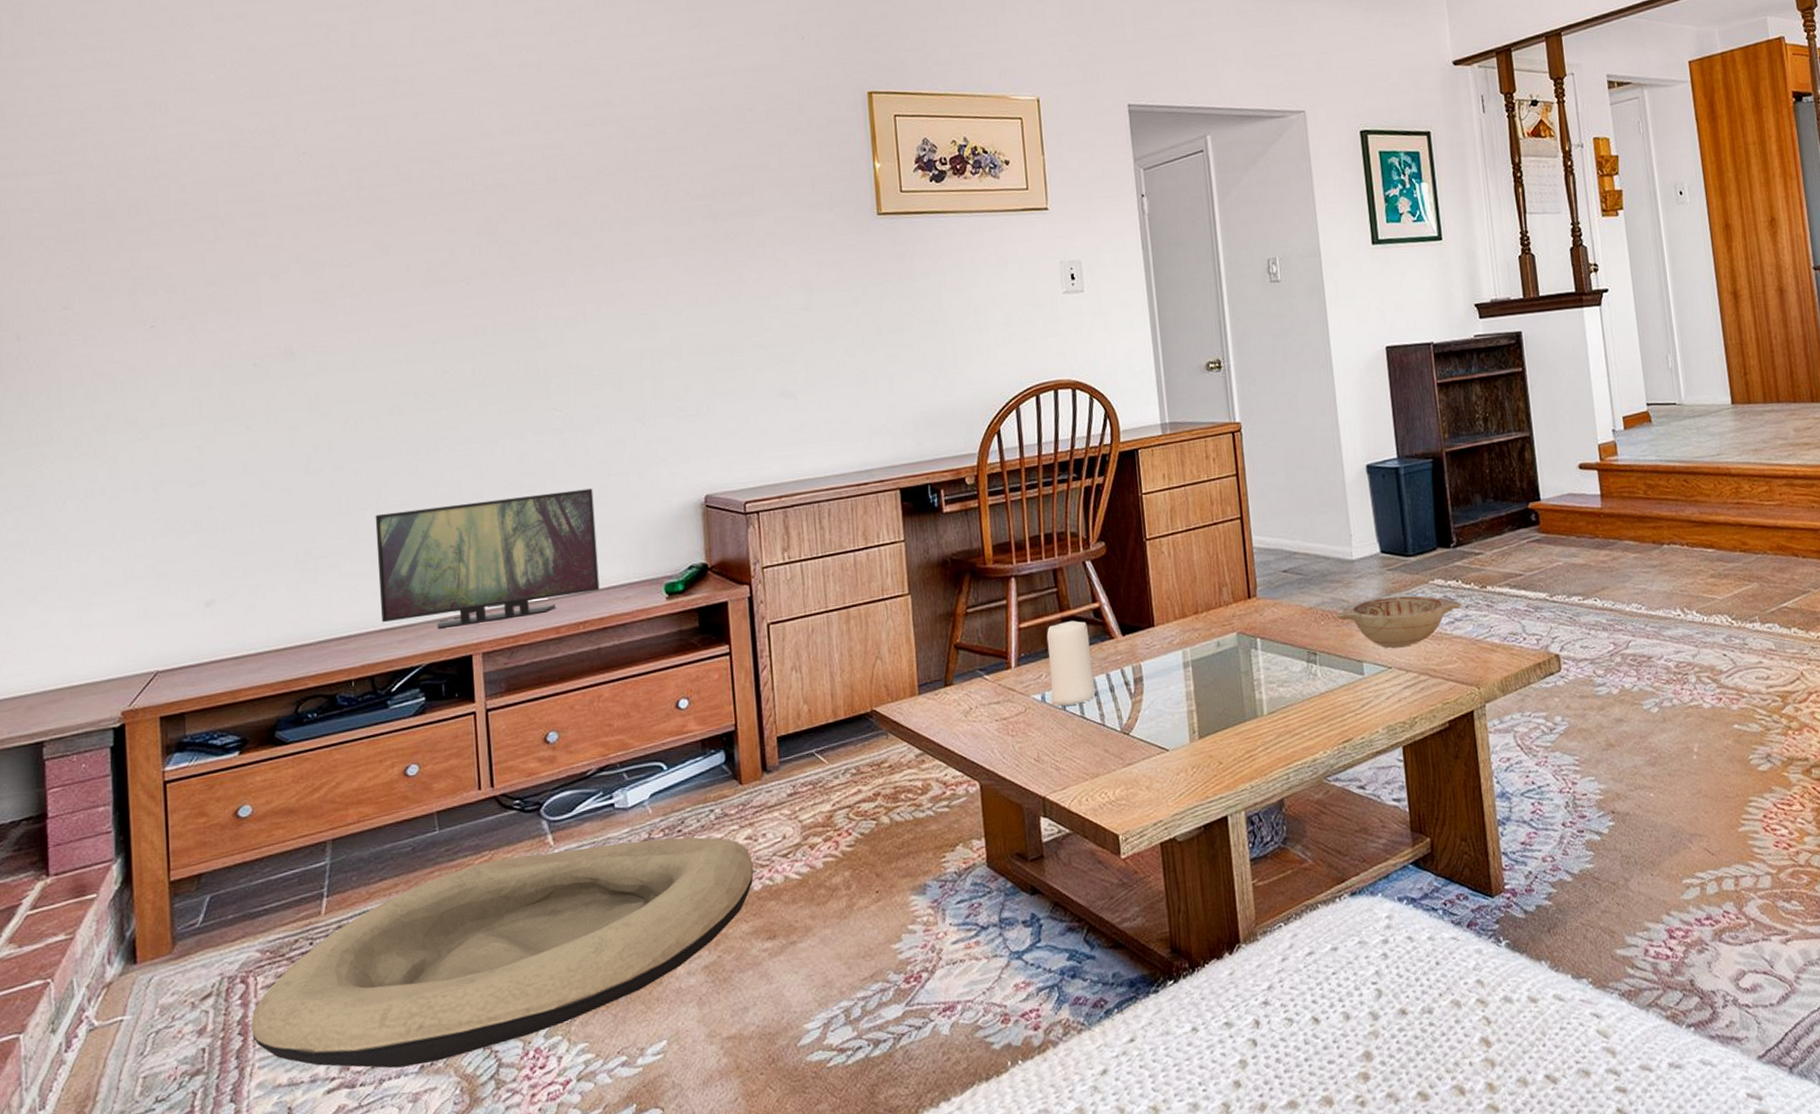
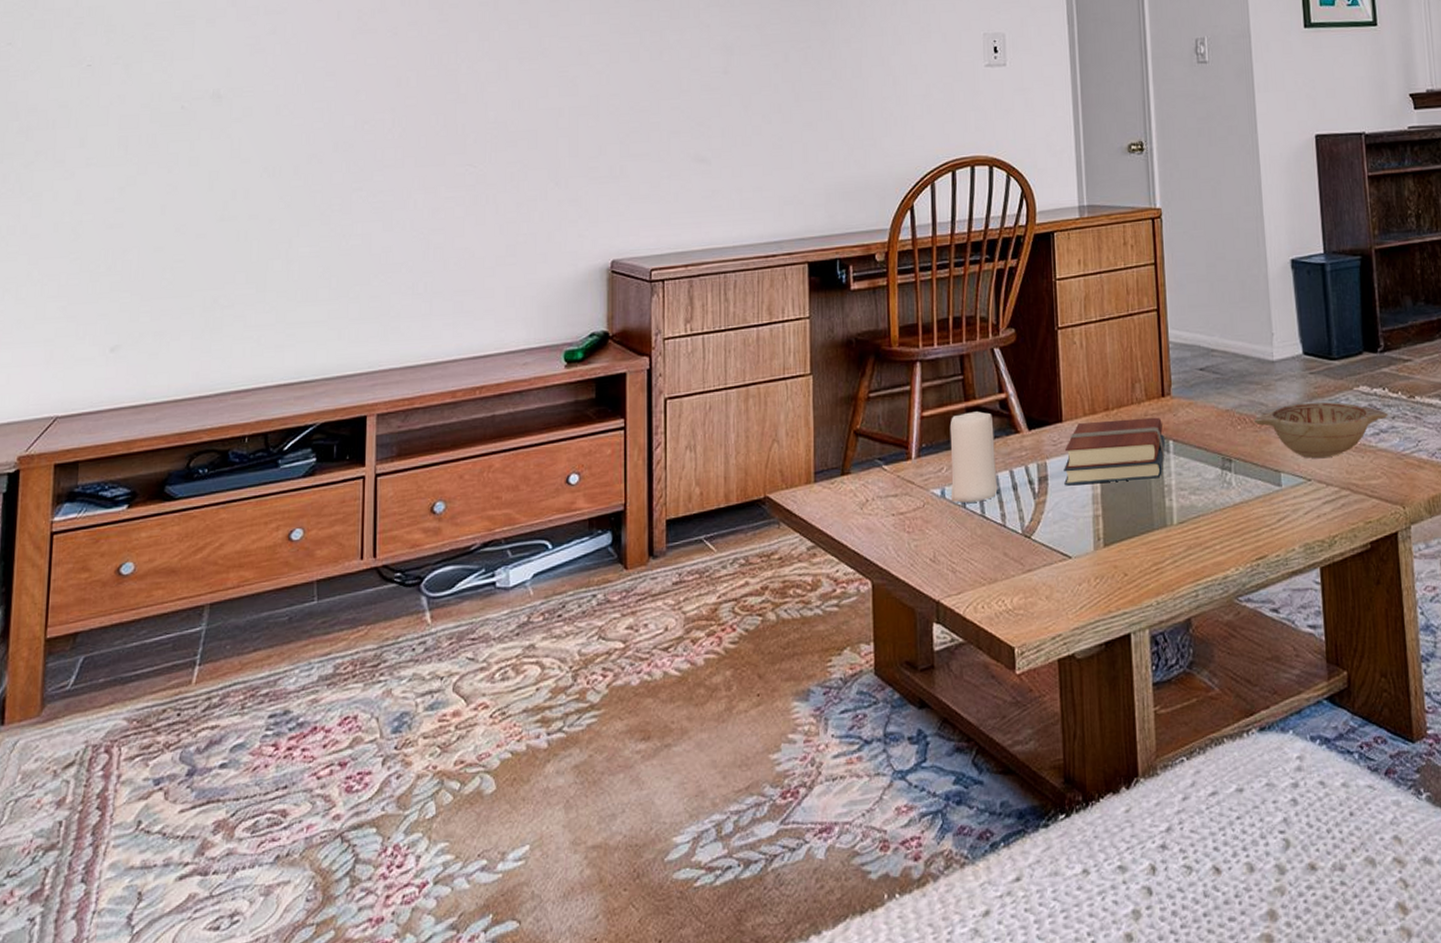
dog bed: present [250,837,754,1069] -> none [109,623,632,857]
television: present [375,488,600,629] -> none [281,248,501,386]
books: none [1158,617,1254,684] -> present [1064,417,1166,485]

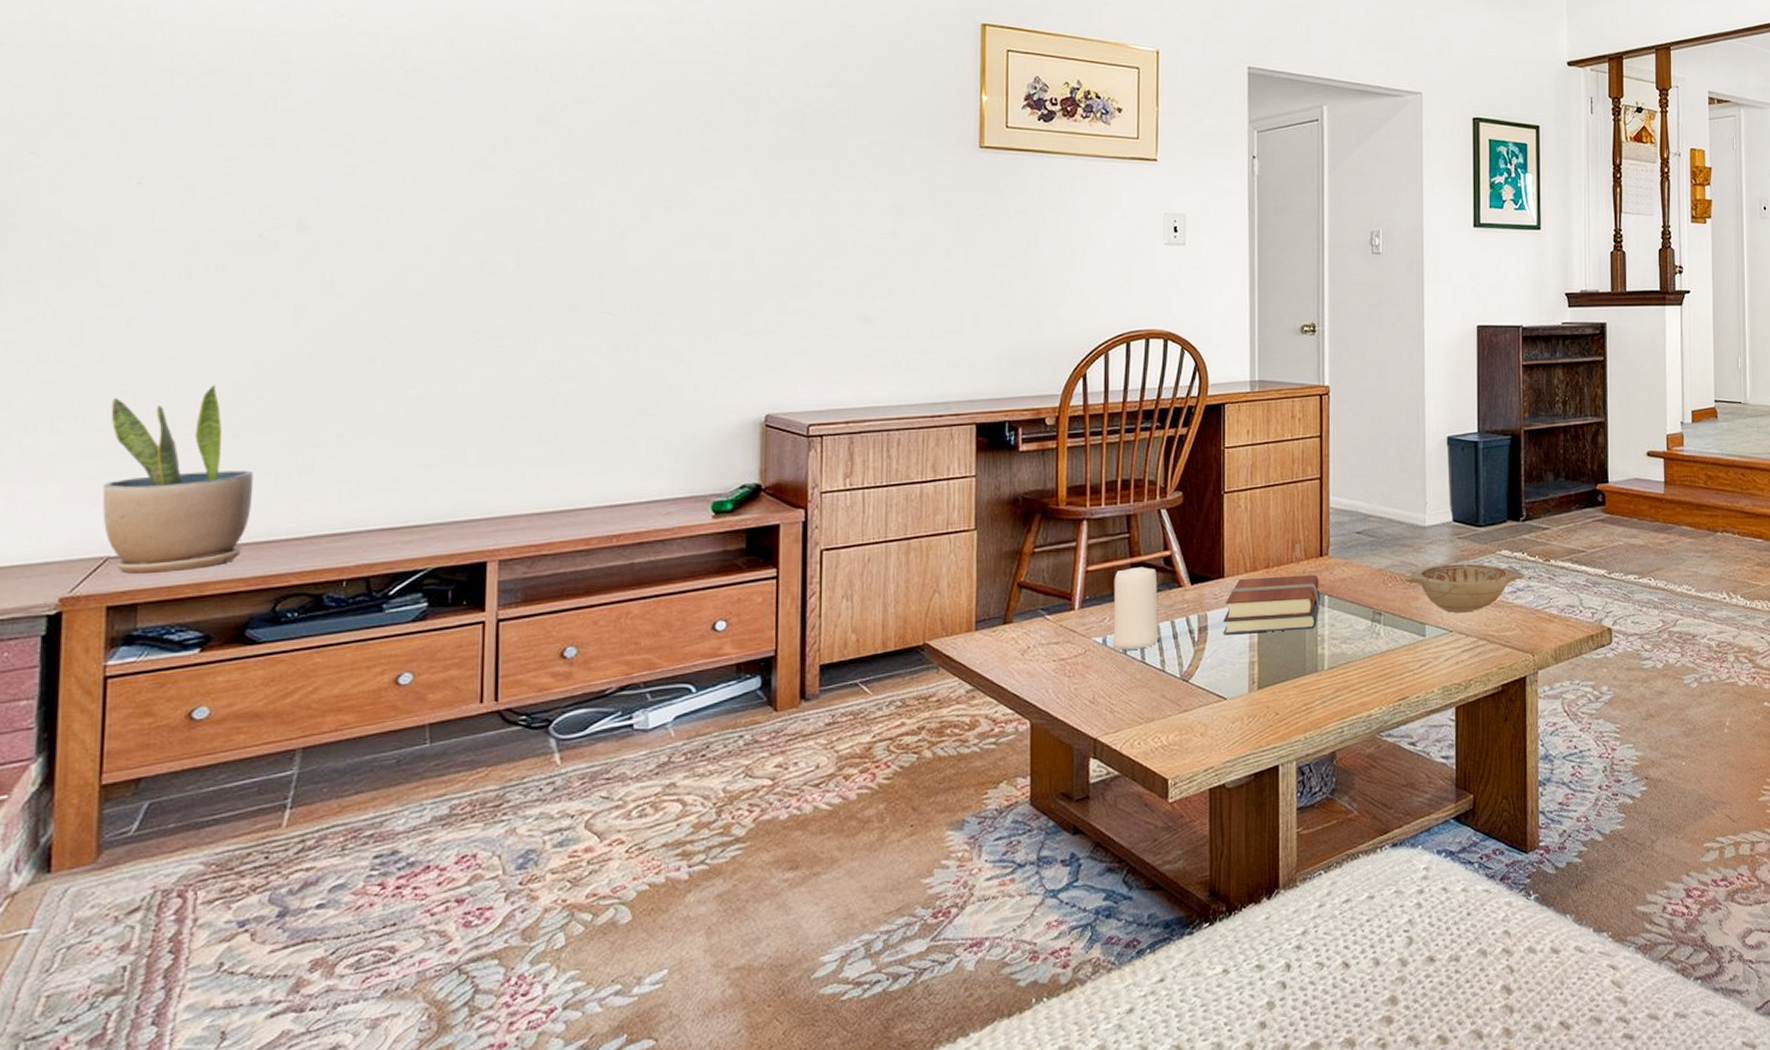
potted plant: none [53,249,174,433] -> present [102,384,254,574]

